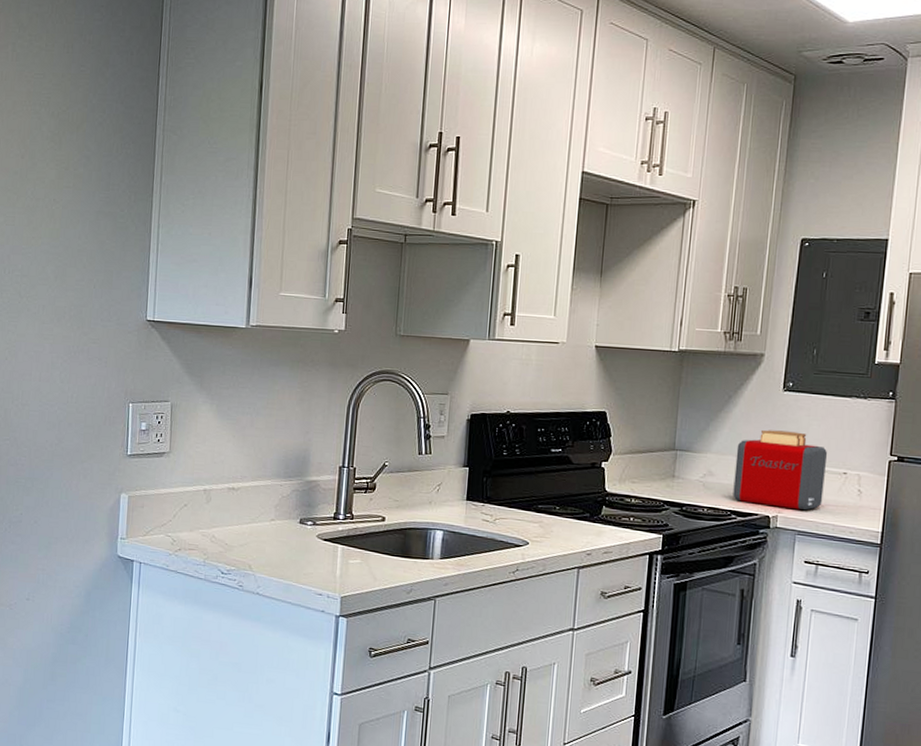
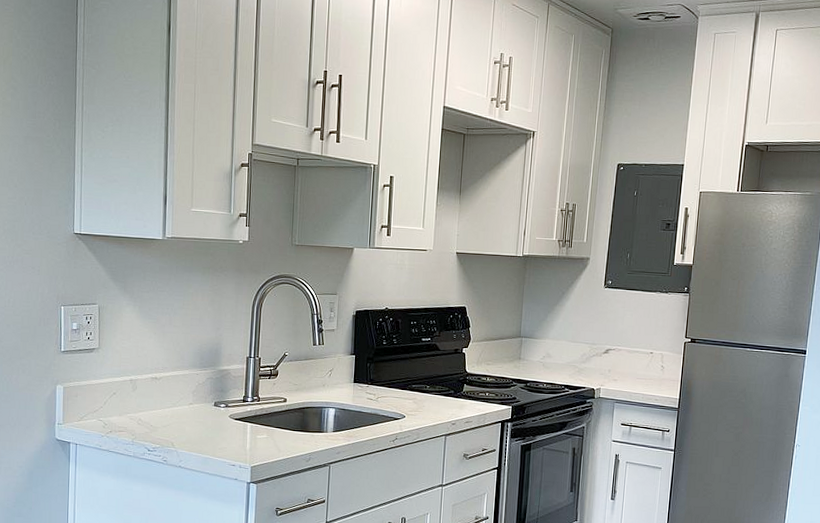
toaster: present [733,429,828,511] -> none [566,319,639,384]

